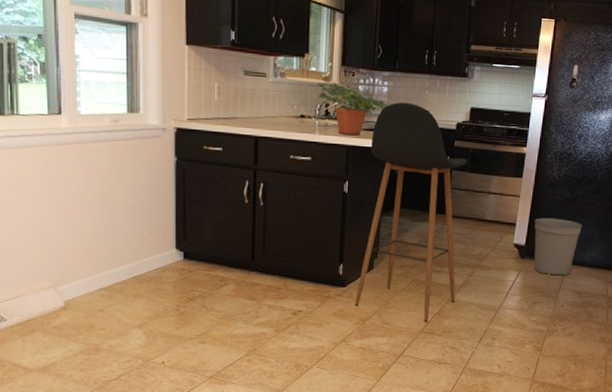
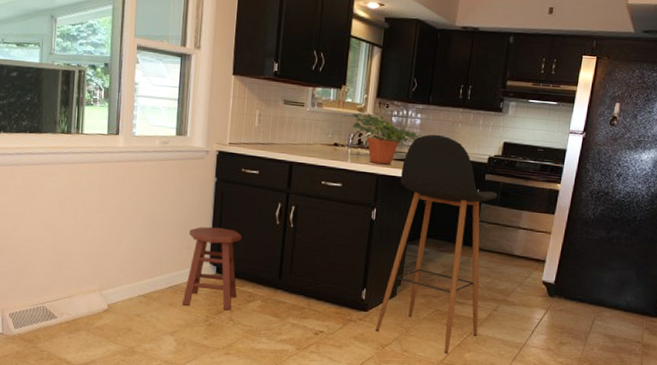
stool: none [148,210,208,297] -> present [181,226,241,311]
plant pot: present [534,217,582,276] -> none [562,256,618,318]

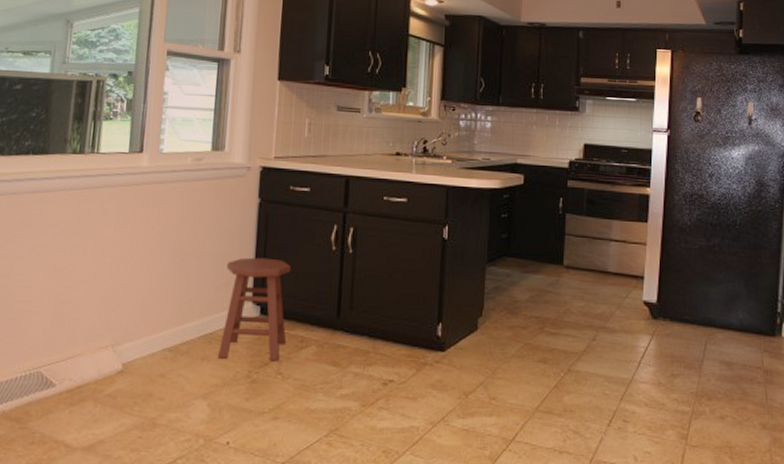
potted plant: present [351,113,423,165] -> none [414,118,495,175]
bar stool: present [376,134,498,354] -> none [456,138,583,398]

